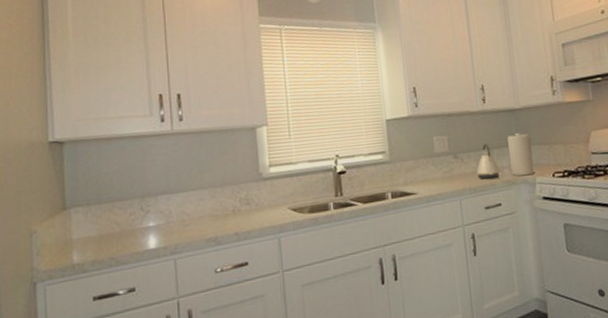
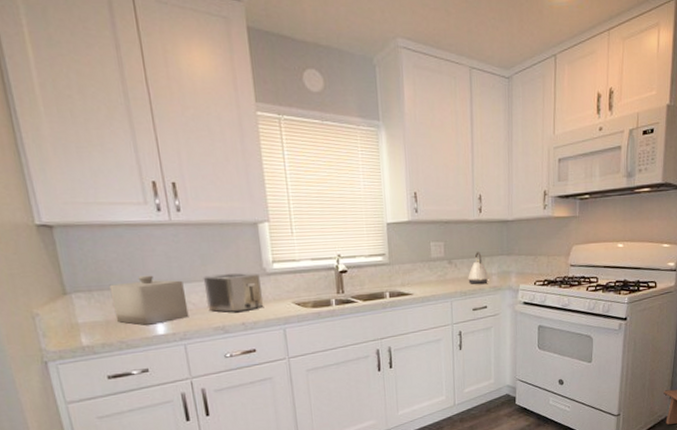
canister: none [107,185,182,240] -> present [109,275,189,326]
toaster: none [199,178,259,223] -> present [203,273,264,313]
paper towel holder: present [507,132,534,177] -> none [497,242,520,283]

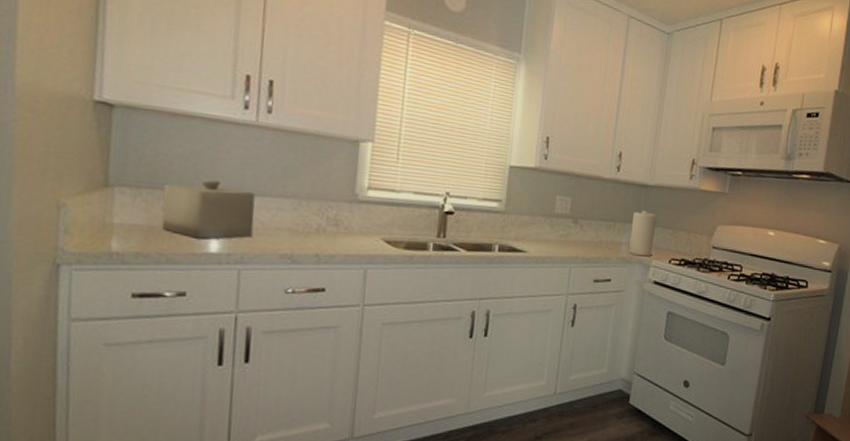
toaster: present [203,273,264,313] -> none [278,191,349,242]
kettle: present [468,252,489,285] -> none [593,215,618,254]
paper towel holder: none [497,242,520,283] -> present [629,210,657,257]

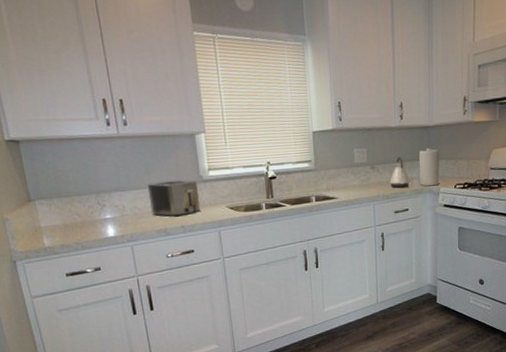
canister: present [161,179,255,240] -> none [67,183,135,229]
toaster: none [278,191,349,242] -> present [147,180,201,217]
kettle: none [593,215,618,254] -> present [390,157,410,189]

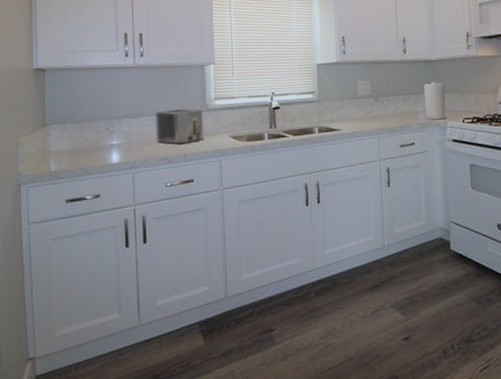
kettle: present [390,157,410,189] -> none [394,90,416,122]

